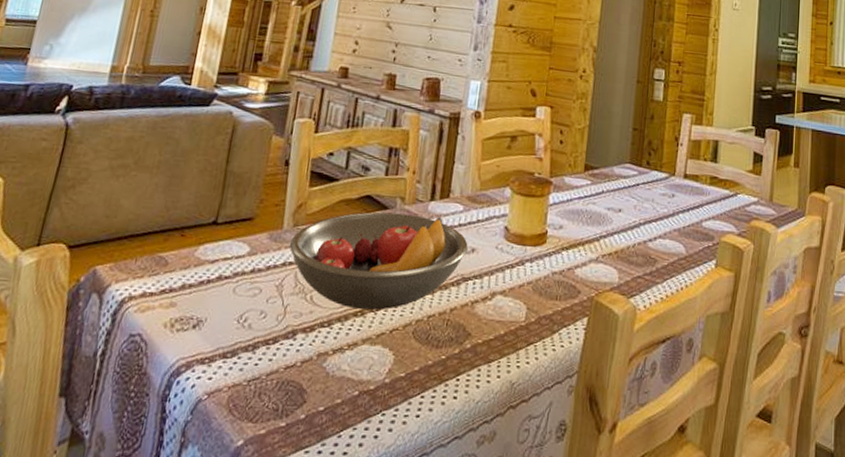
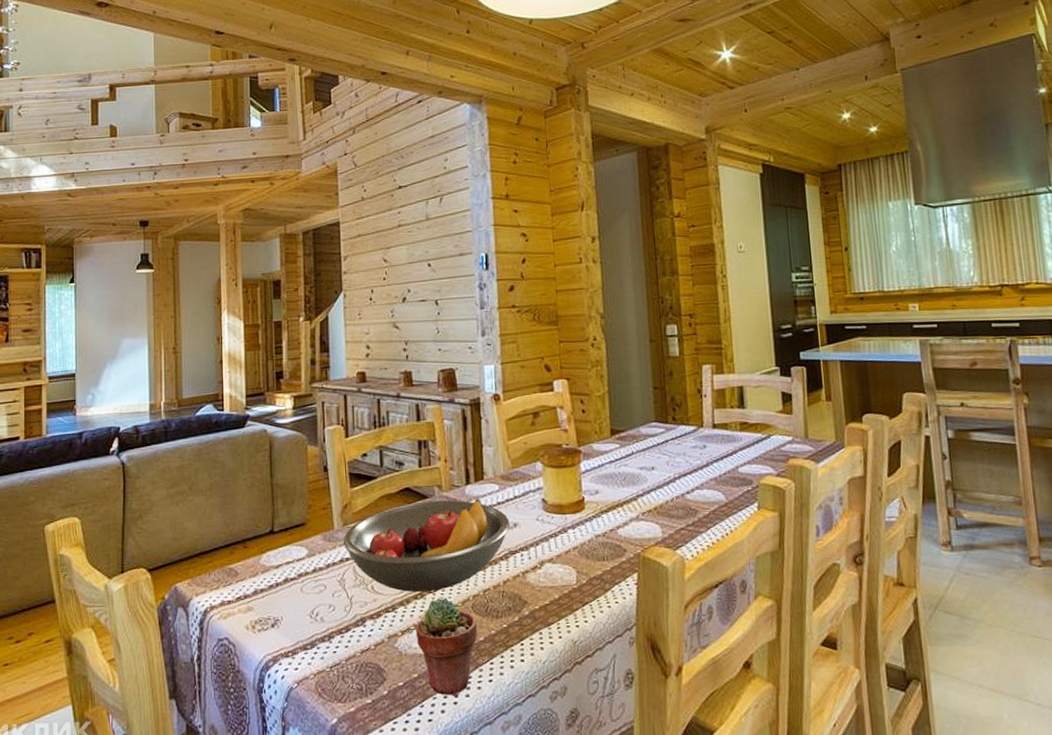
potted succulent: none [347,317,415,430] -> present [415,597,477,697]

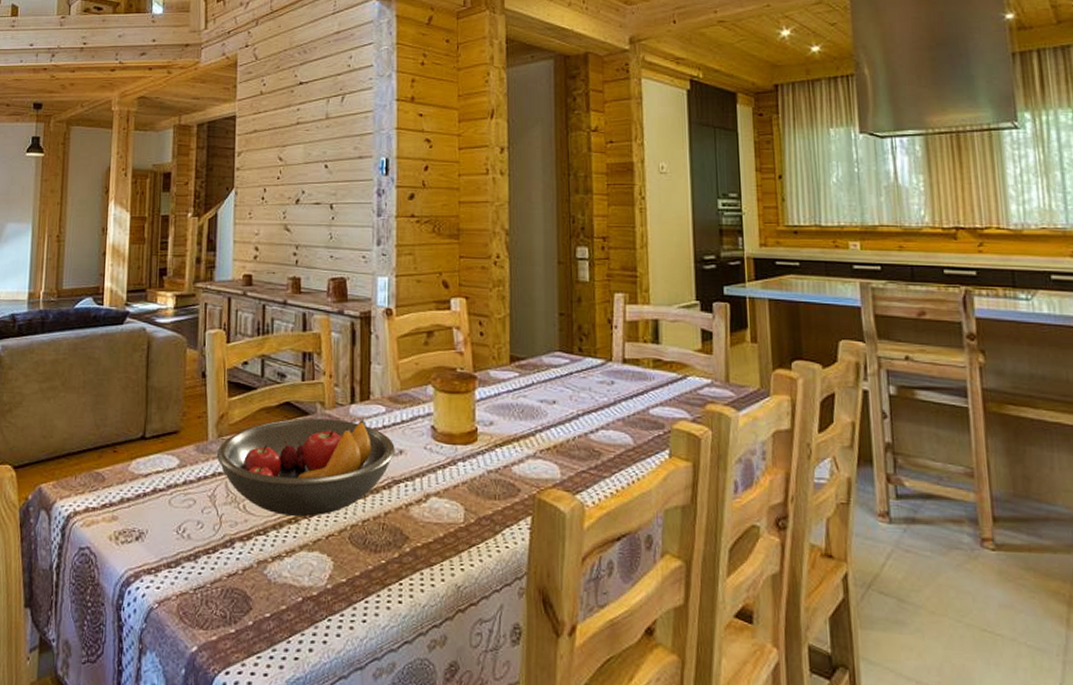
potted succulent: present [415,597,477,697] -> none [287,524,353,635]

